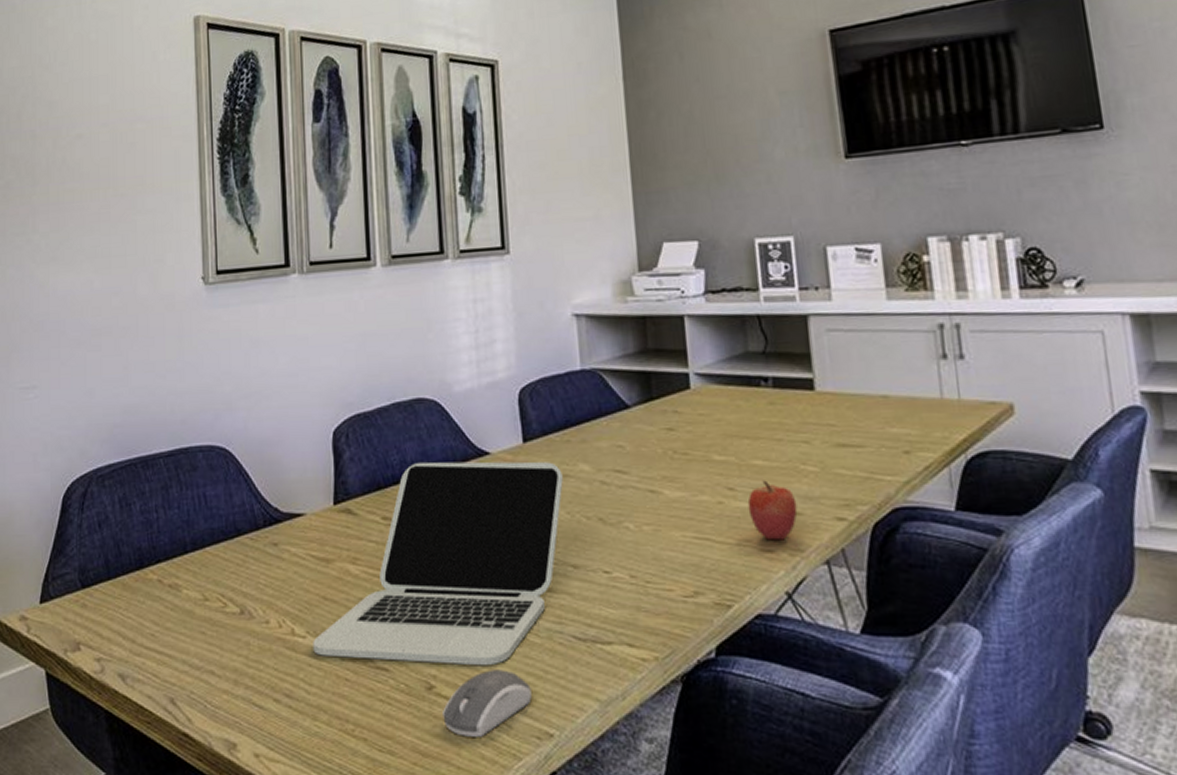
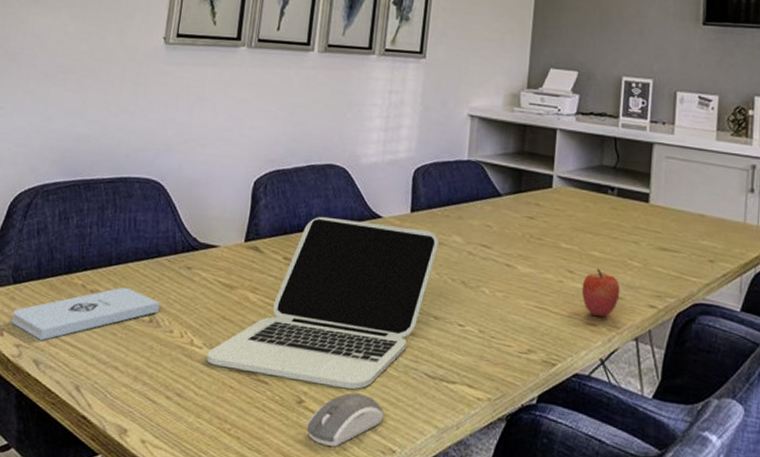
notepad: none [86,577,249,650] -> present [11,287,160,340]

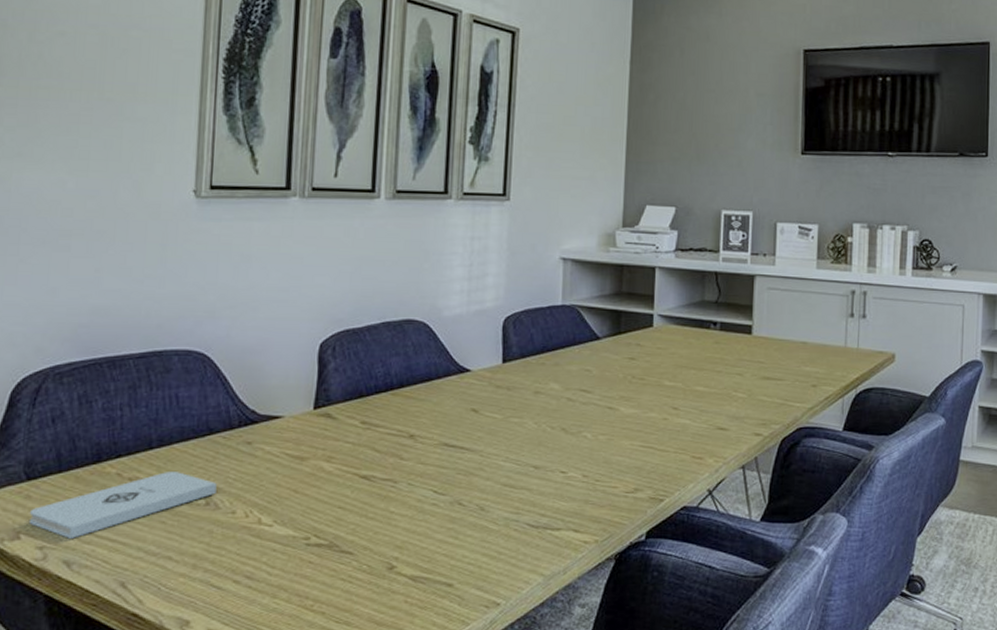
laptop: present [207,217,439,390] -> none [279,376,535,549]
computer mouse: present [307,393,384,447] -> none [401,552,485,608]
apple: present [581,268,620,318] -> none [687,403,726,450]

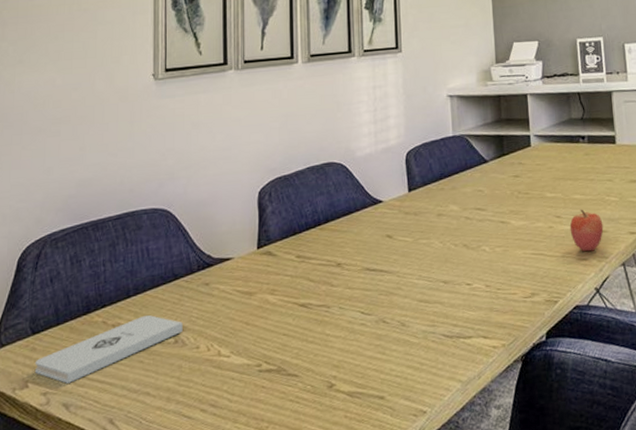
apple: none [687,403,726,450] -> present [569,209,604,252]

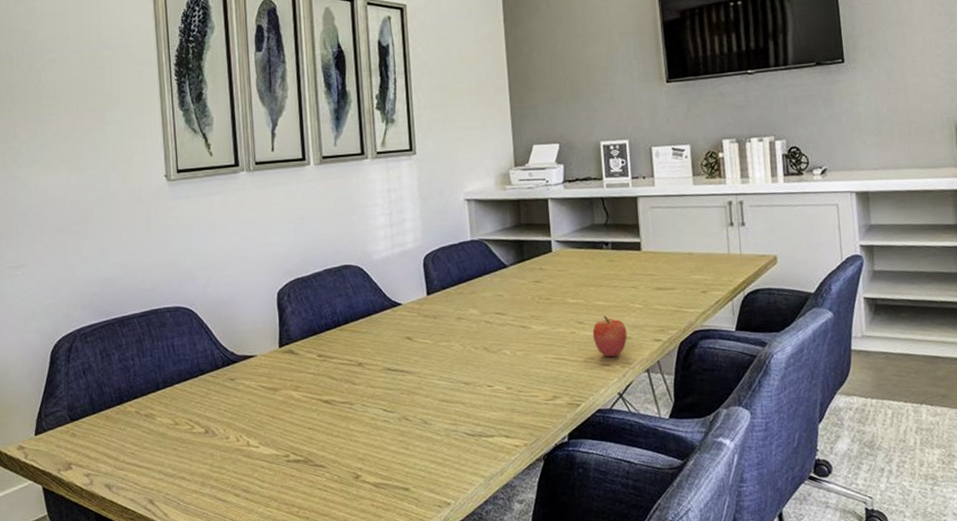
notepad: present [34,315,183,383] -> none [76,407,212,467]

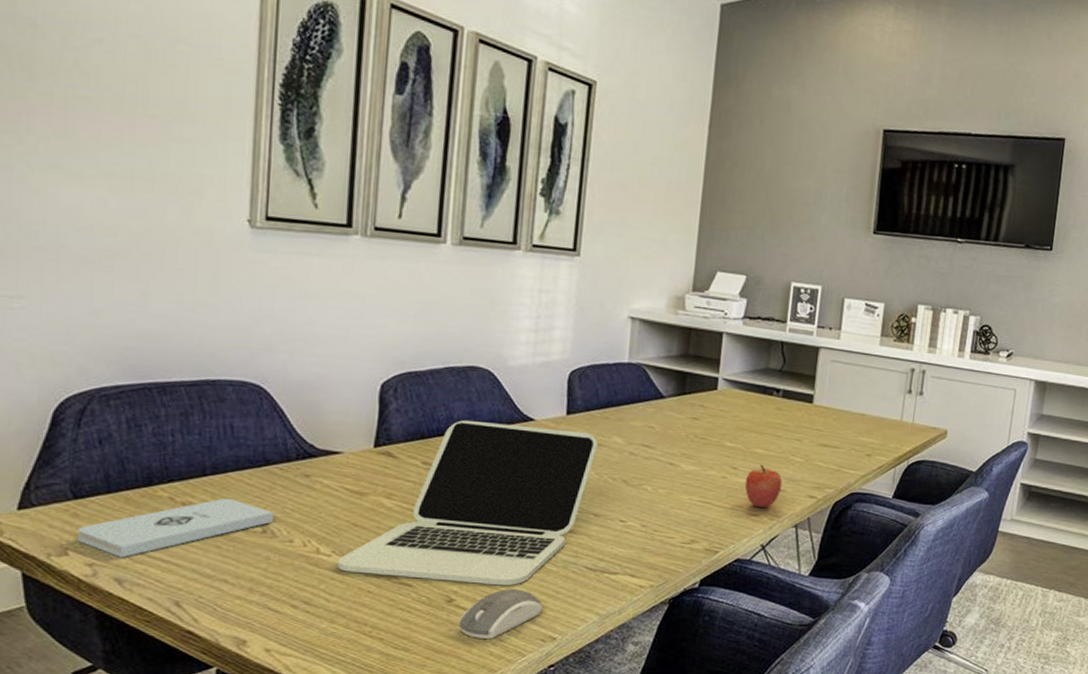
notepad: none [76,407,212,467] -> present [76,499,274,558]
laptop: none [264,309,458,460] -> present [337,420,598,586]
computer mouse: none [367,460,434,510] -> present [459,589,542,639]

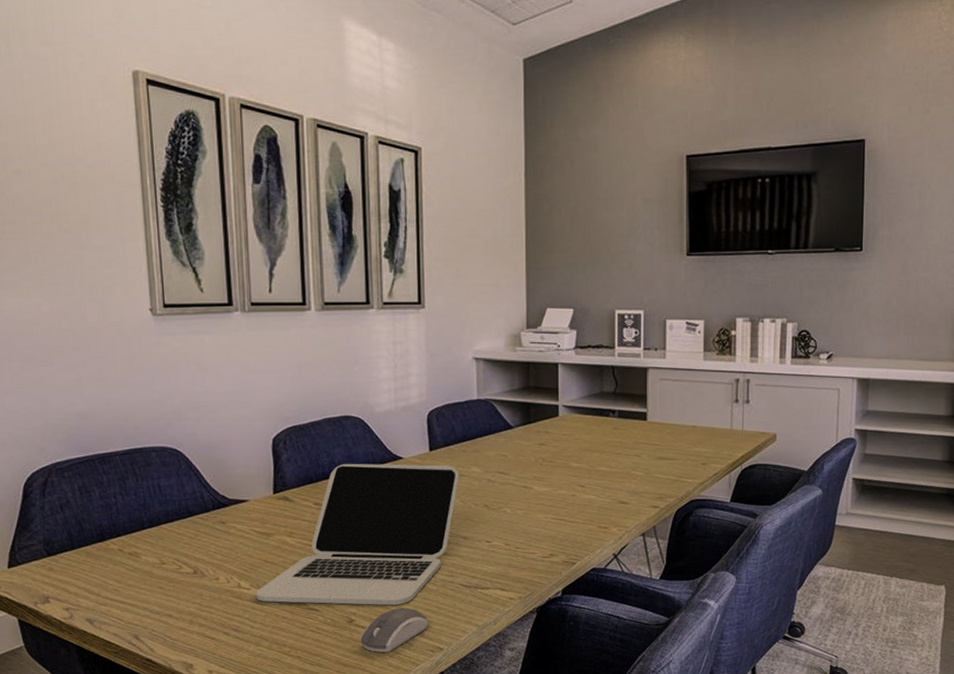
notepad: present [76,499,274,558] -> none [53,547,201,602]
apple: present [744,464,783,509] -> none [593,481,627,521]

